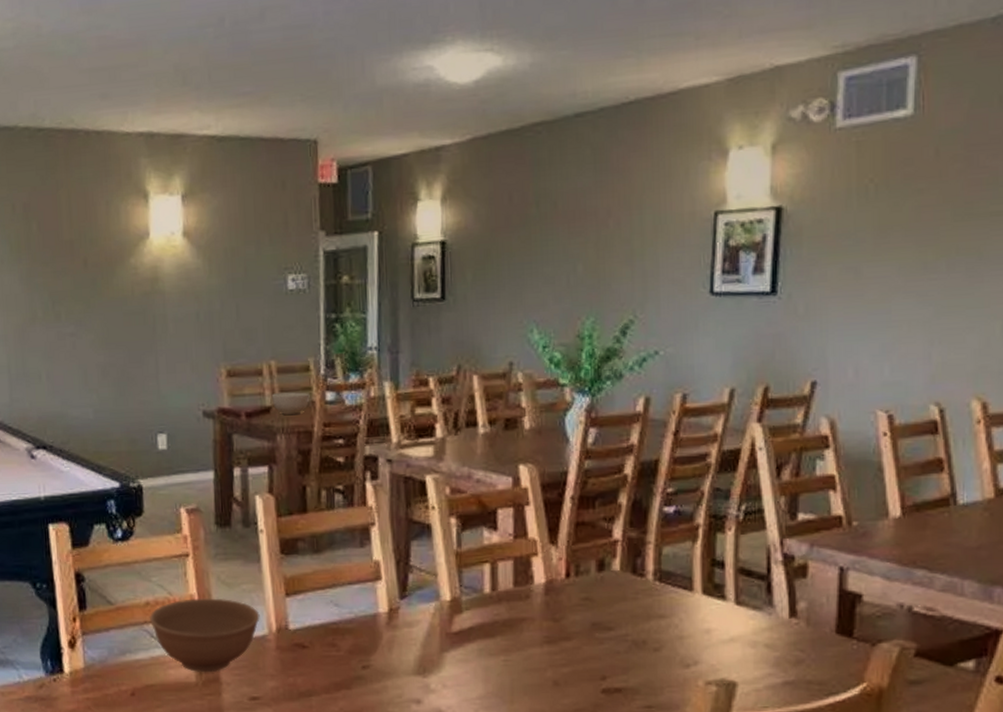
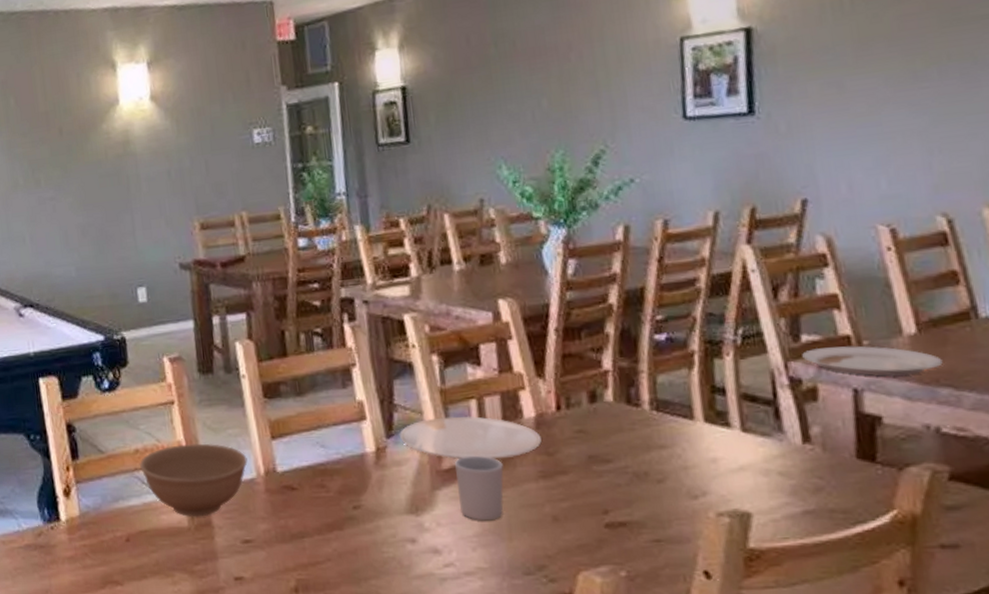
bowl: present [271,392,310,416] -> none [244,240,283,263]
plate: none [413,579,549,624] -> present [400,415,542,460]
mug: none [465,619,511,684] -> present [455,455,504,521]
plate: none [797,526,921,557] -> present [802,345,943,376]

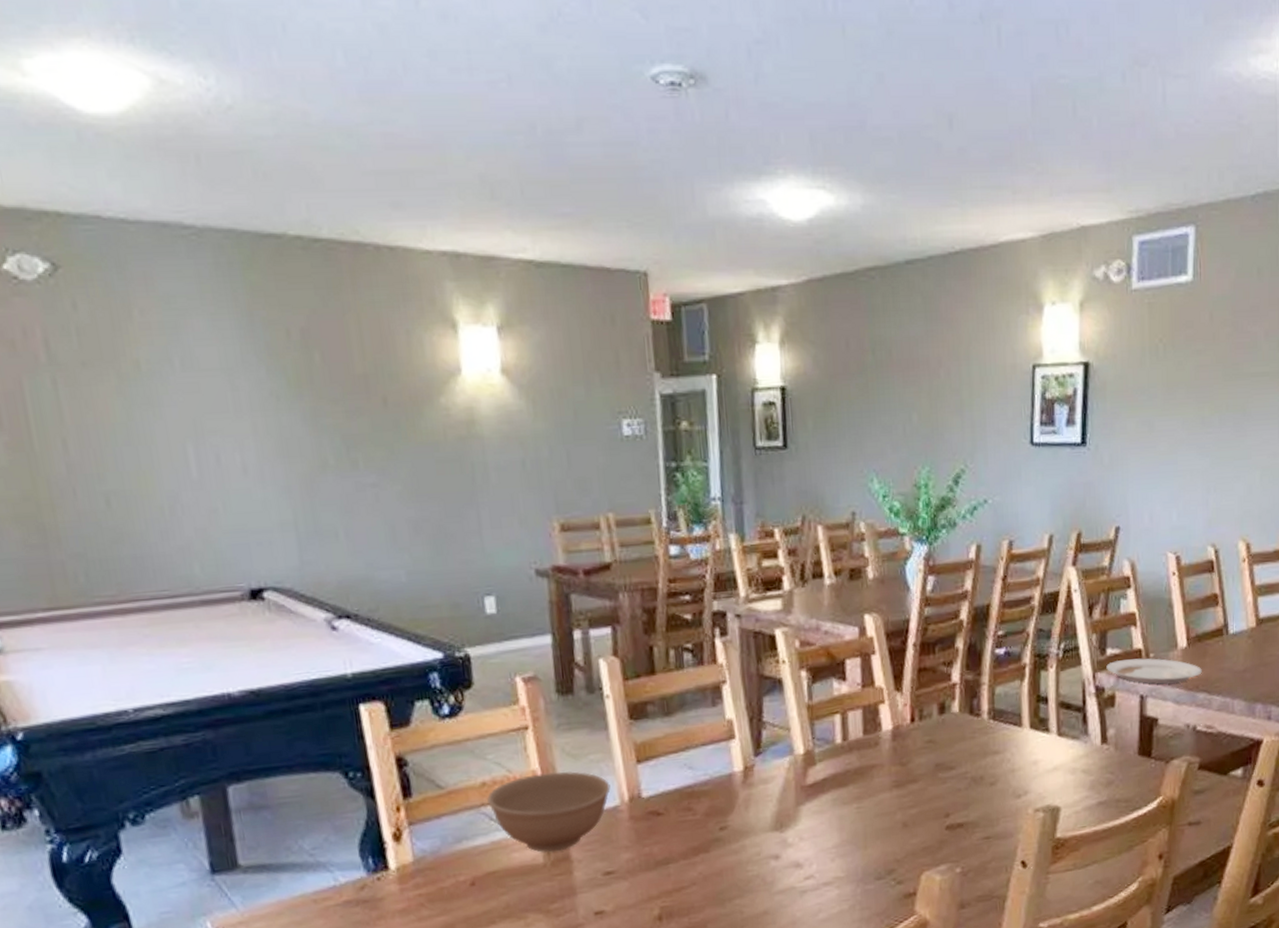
plate: present [400,415,542,460] -> none [767,730,897,774]
mug: present [455,455,504,521] -> none [819,769,862,833]

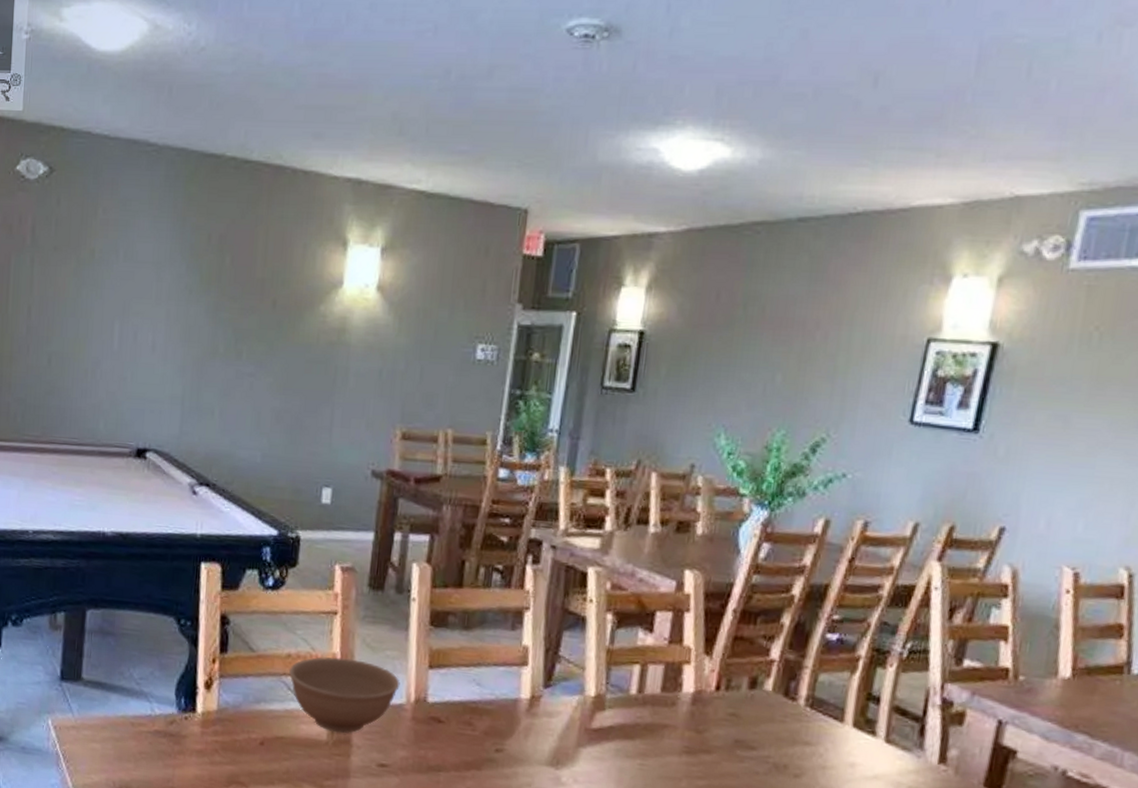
plate: present [1106,658,1202,684] -> none [960,675,1087,717]

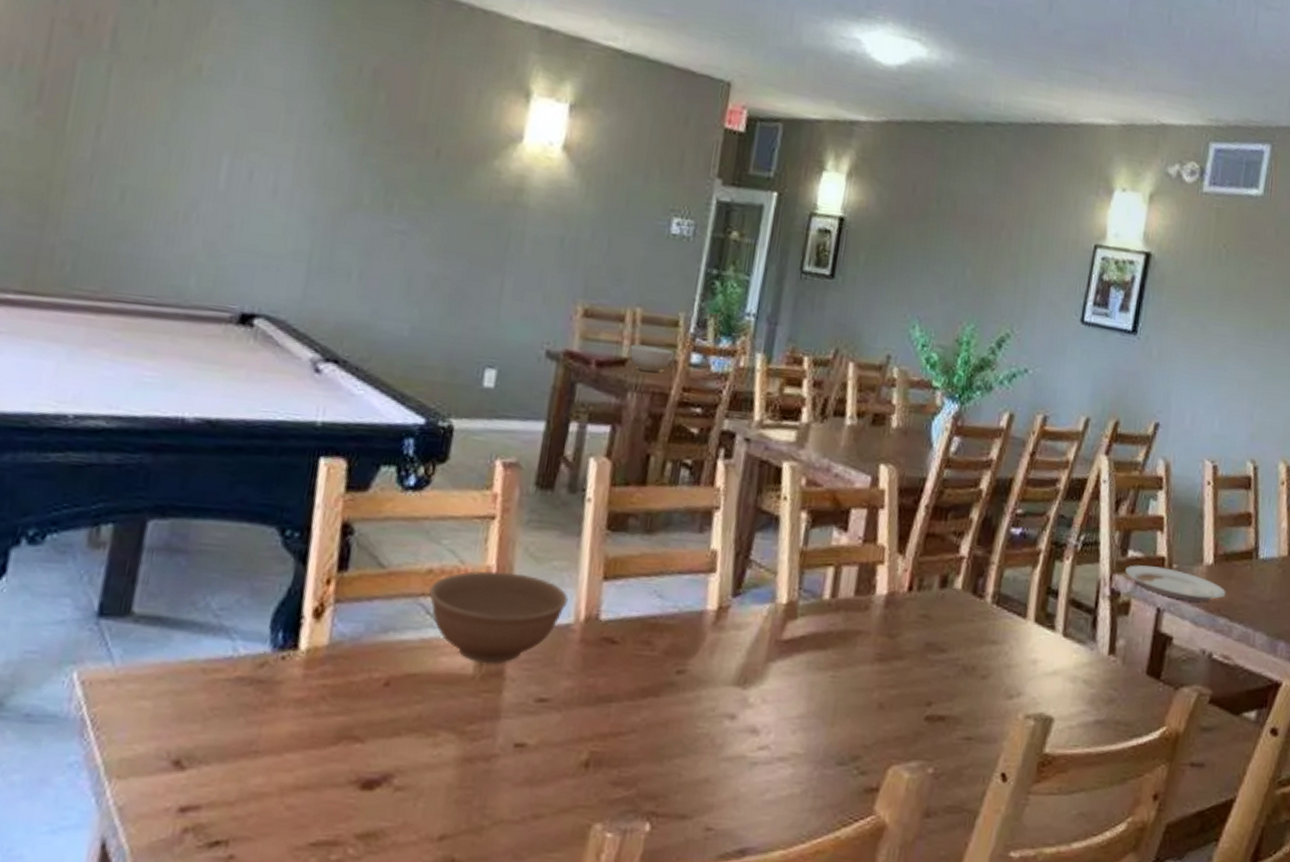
bowl: none [443,462,483,488] -> present [629,344,674,373]
plate: none [960,675,1087,717] -> present [1125,565,1226,602]

